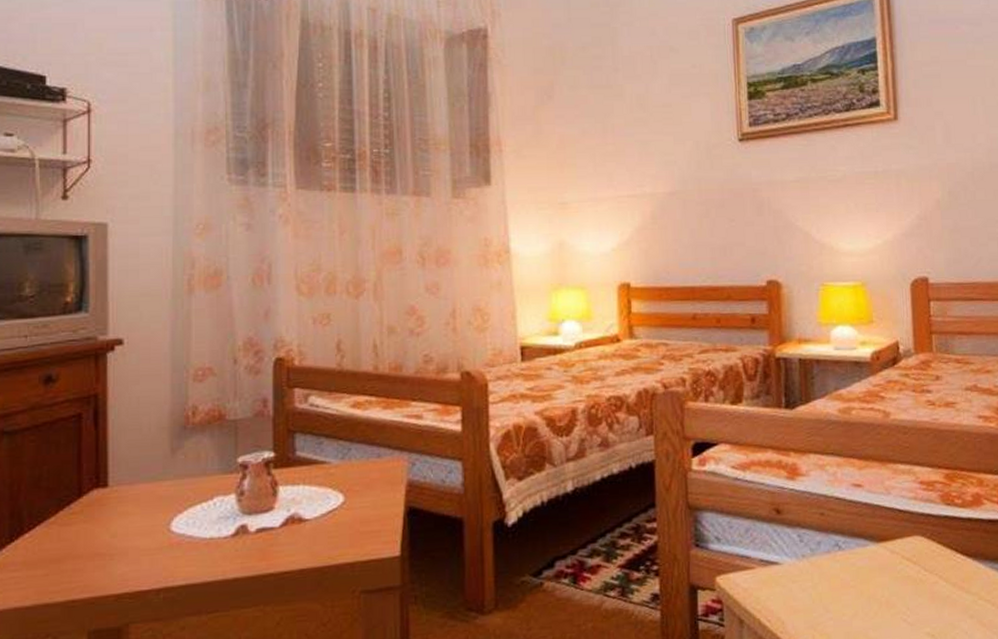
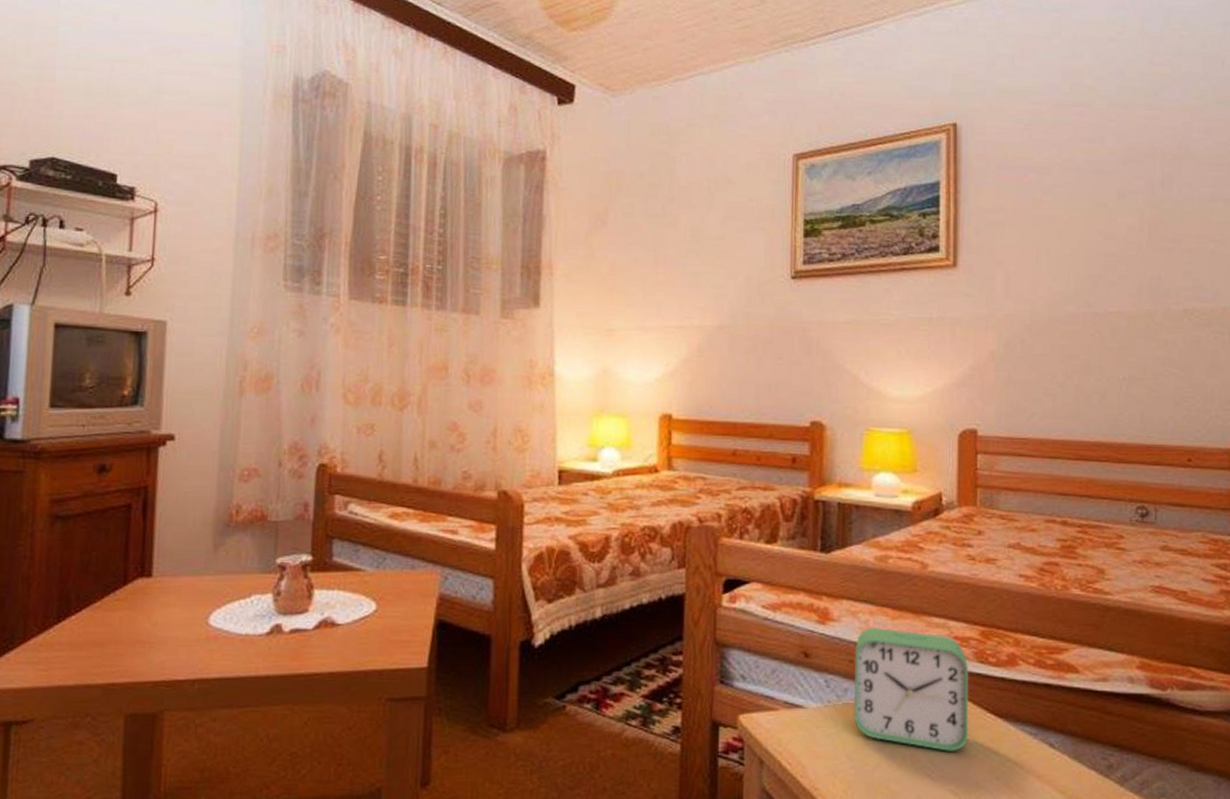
alarm clock: none [825,479,941,595] -> present [853,628,969,751]

